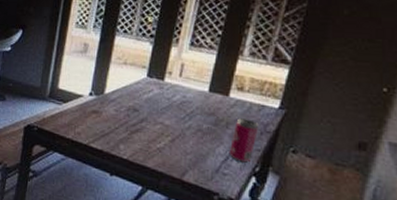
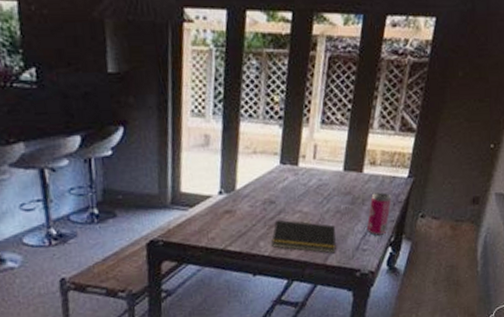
notepad: none [130,127,196,171] -> present [271,219,336,254]

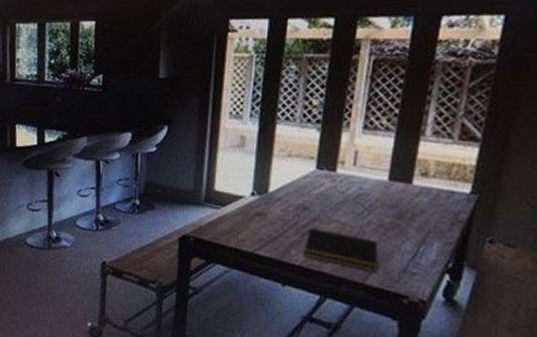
beverage can: present [366,192,391,236] -> none [416,208,448,259]

